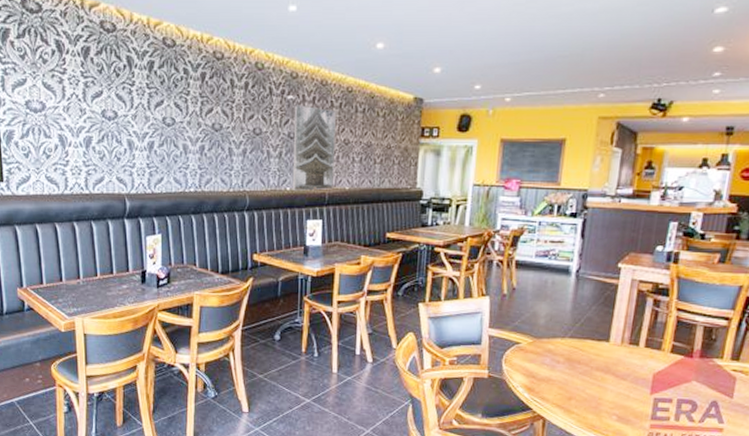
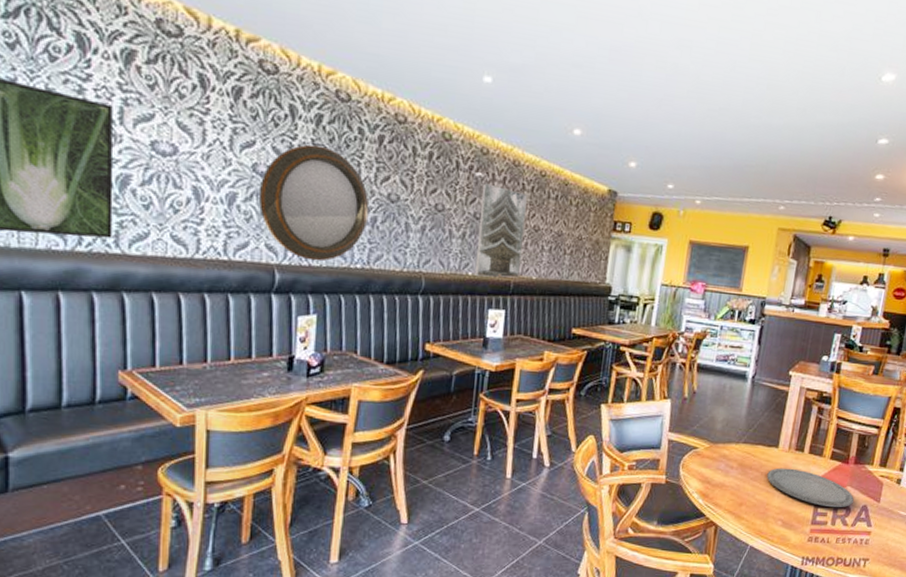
home mirror: none [108,88,197,188] -> present [258,144,370,262]
plate: none [597,362,701,403] -> present [767,467,854,508]

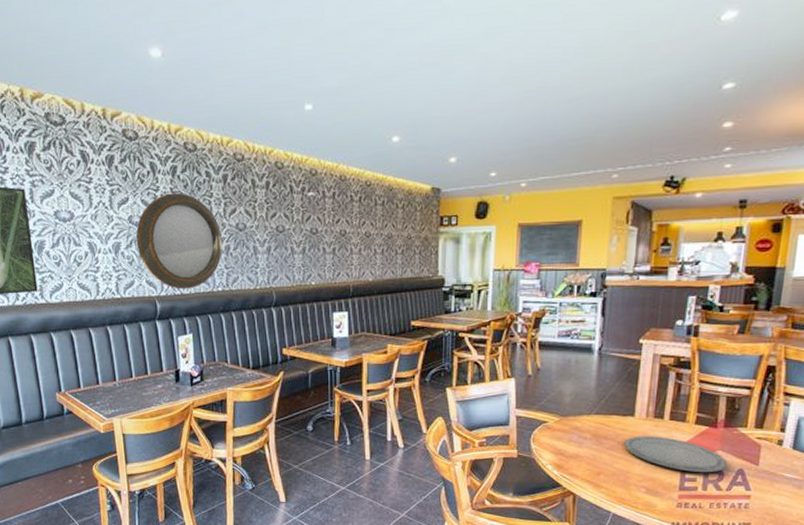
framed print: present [474,183,527,278] -> none [315,201,357,284]

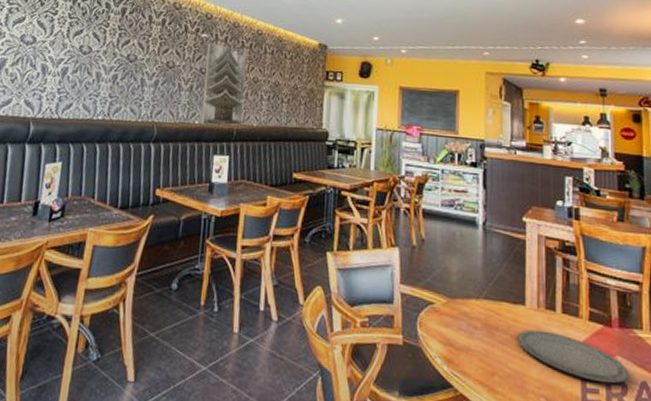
home mirror: present [135,192,223,290] -> none [22,18,112,114]
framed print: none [315,201,357,284] -> present [200,42,246,126]

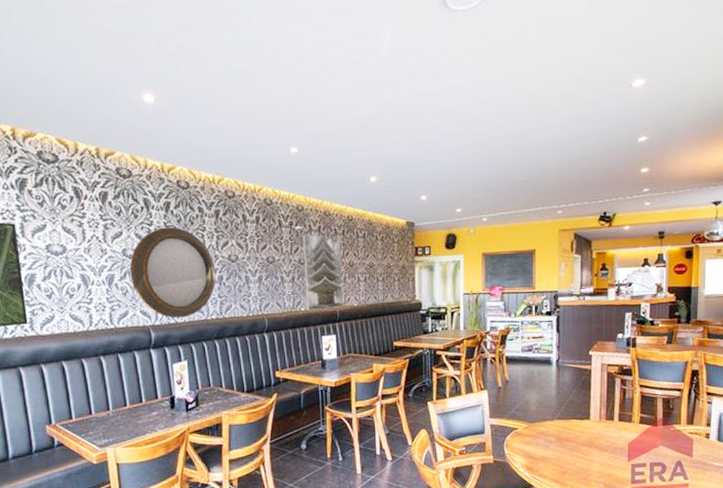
home mirror: none [22,18,112,114] -> present [129,227,216,318]
plate: present [518,329,628,384] -> none [583,436,667,467]

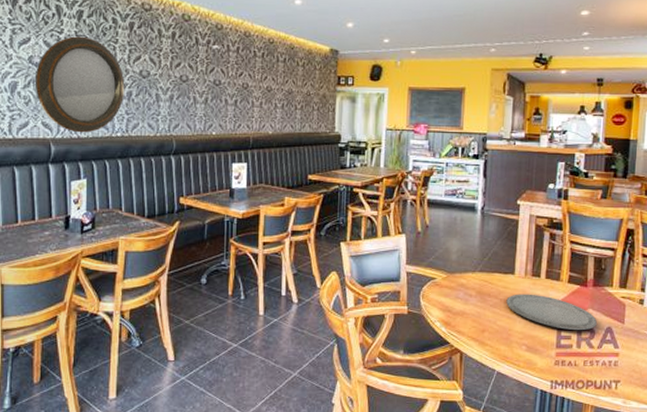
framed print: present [302,234,343,310] -> none [218,54,259,135]
plate: none [583,436,667,467] -> present [506,294,597,331]

